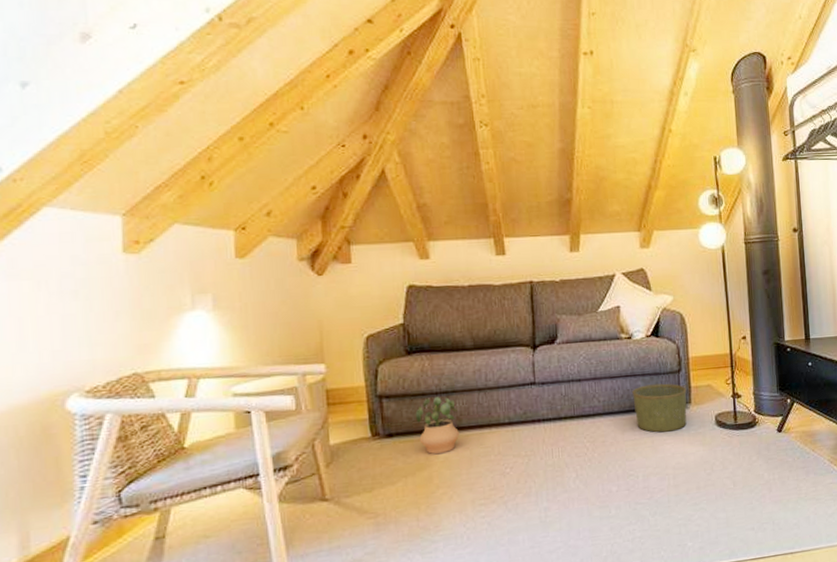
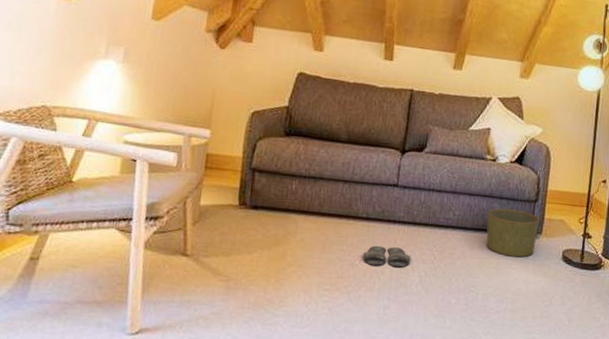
potted plant: present [415,397,460,455] -> none [281,179,321,235]
slippers: none [512,446,563,471] -> present [362,245,411,268]

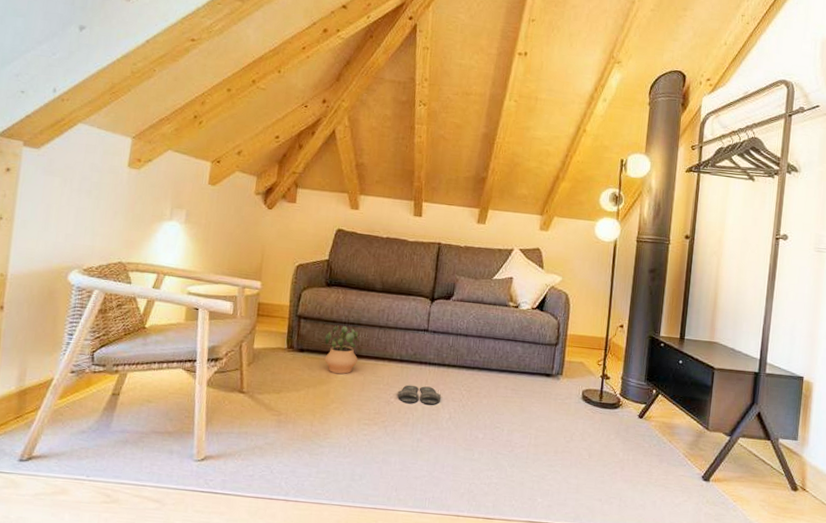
potted plant: none [281,179,321,235] -> present [324,325,360,375]
basket: present [486,208,540,258] -> none [510,351,561,397]

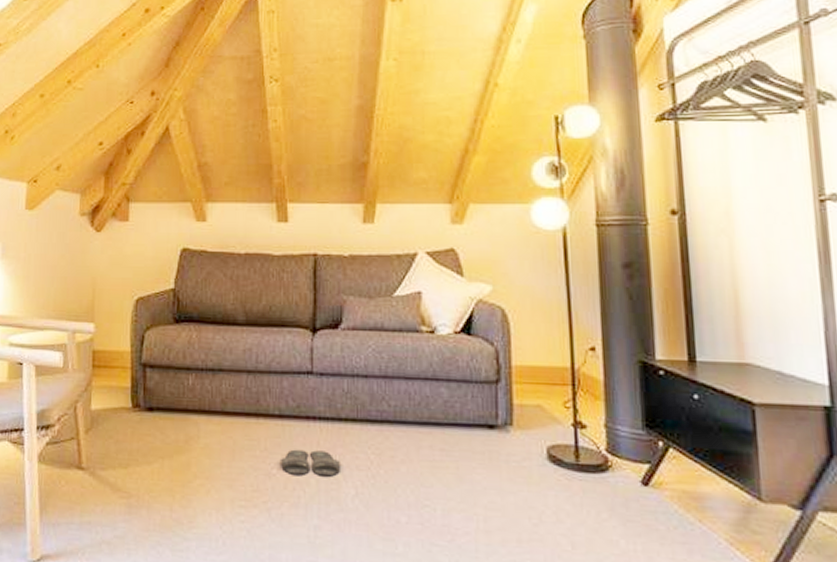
potted plant: present [324,325,360,375] -> none [178,373,224,439]

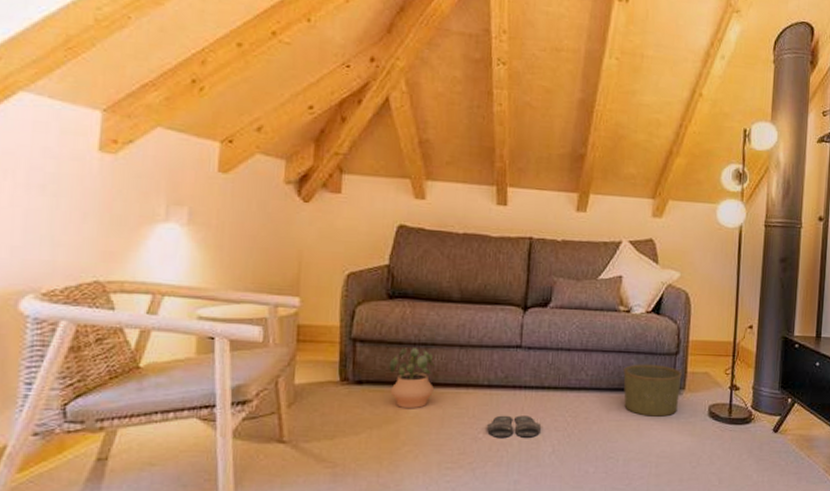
potted plant: none [178,373,224,439] -> present [389,348,435,409]
basket: none [431,393,507,459] -> present [622,364,682,417]

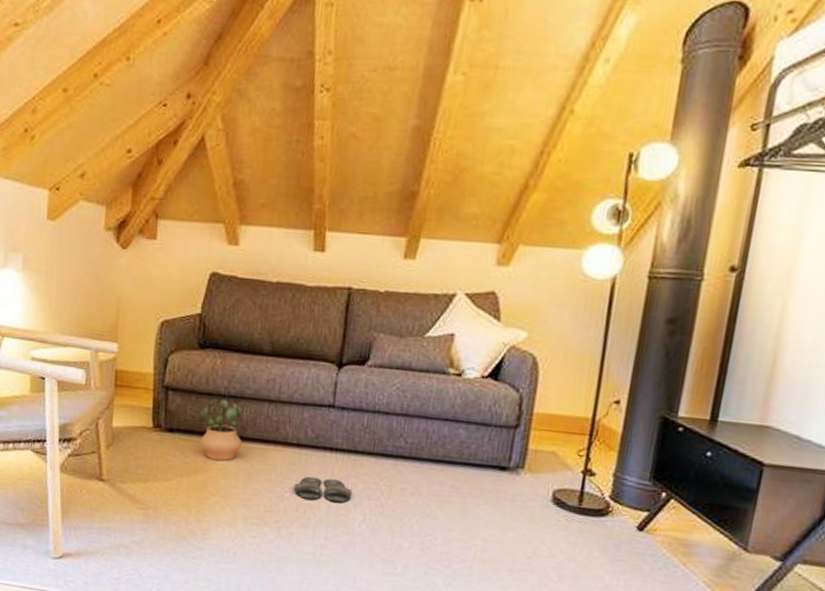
basket: present [622,364,682,417] -> none [448,435,522,497]

